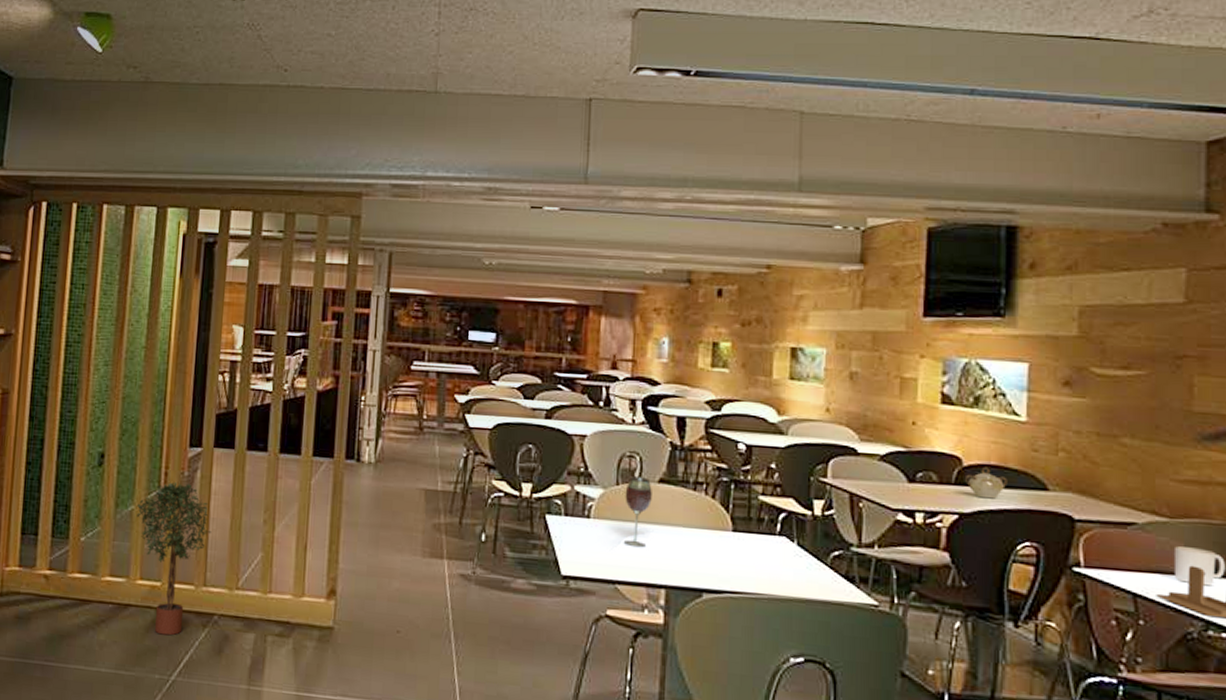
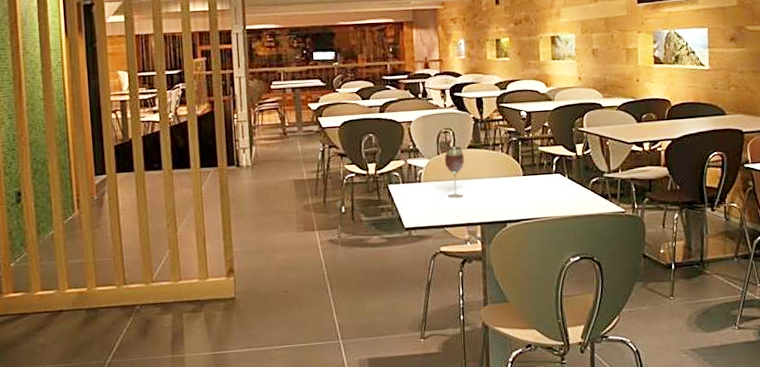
potted tree: present [136,482,212,636] -> none [56,205,124,329]
sugar bowl: present [964,467,1007,499] -> none [673,105,700,127]

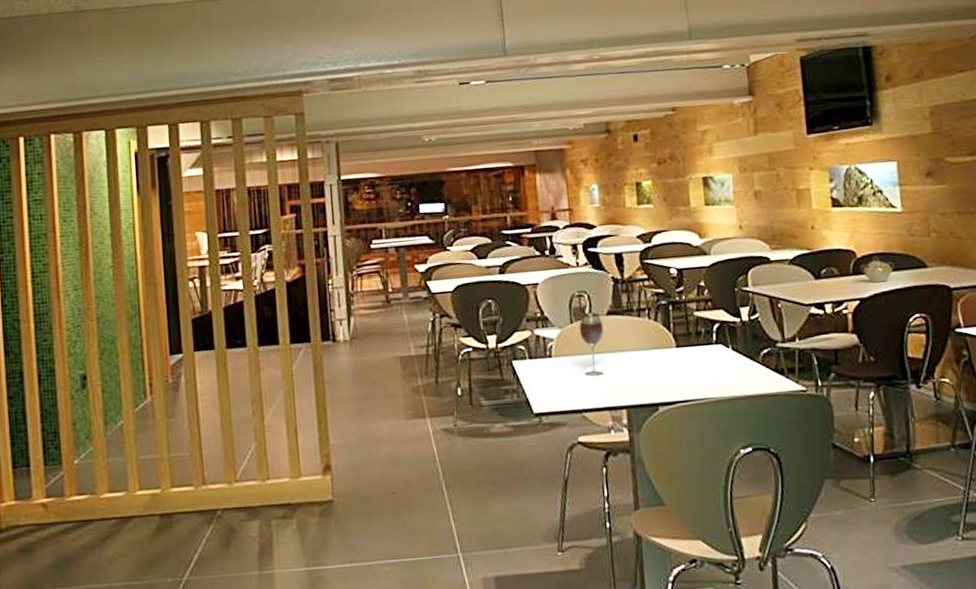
sugar bowl: none [673,105,700,127] -> present [859,256,895,283]

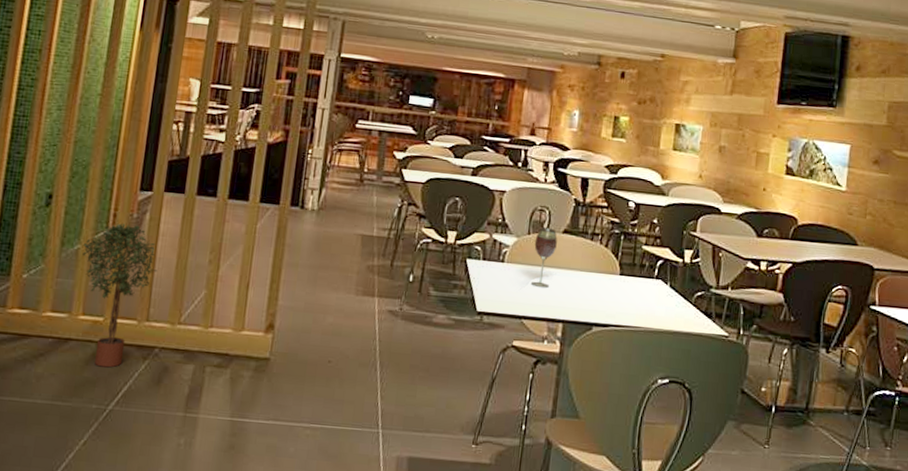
potted tree: none [125,390,204,539] -> present [82,223,157,368]
sugar bowl: present [859,256,895,283] -> none [798,226,829,252]

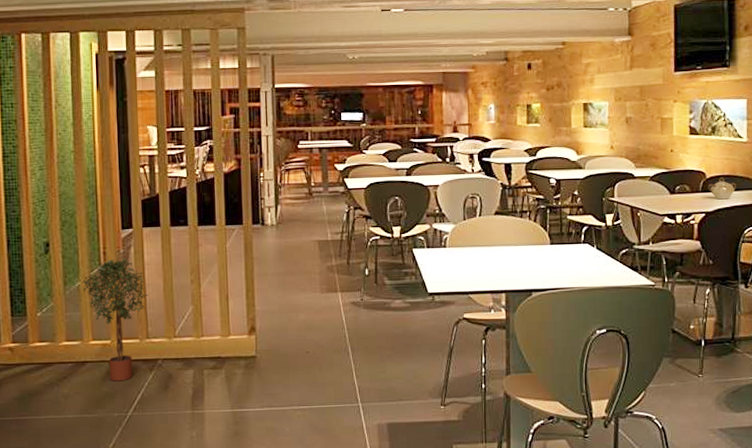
wineglass: present [530,227,557,289] -> none [470,212,491,265]
sugar bowl: none [798,226,829,252] -> present [707,177,736,200]

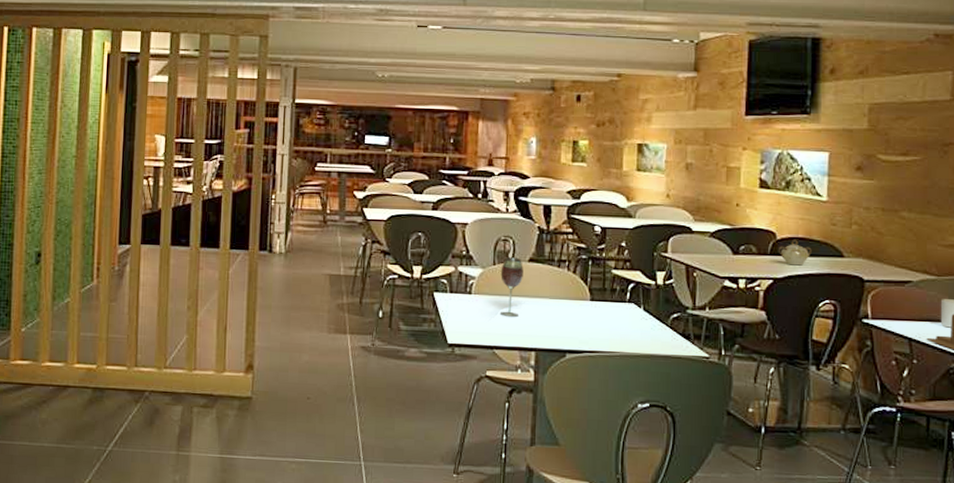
potted tree: present [82,259,149,382] -> none [72,276,141,412]
wineglass: none [470,212,491,265] -> present [499,257,523,318]

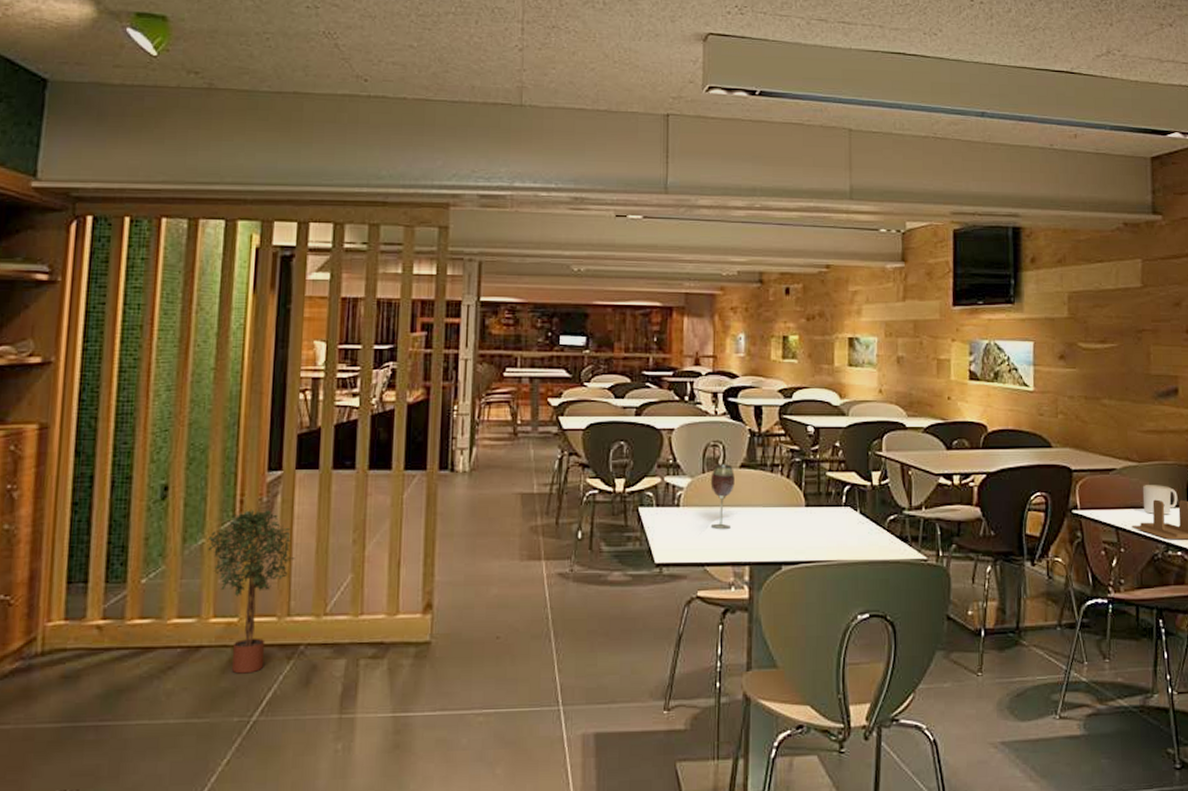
potted tree: none [72,276,141,412] -> present [207,510,295,674]
sugar bowl: present [777,240,812,266] -> none [989,432,1022,458]

